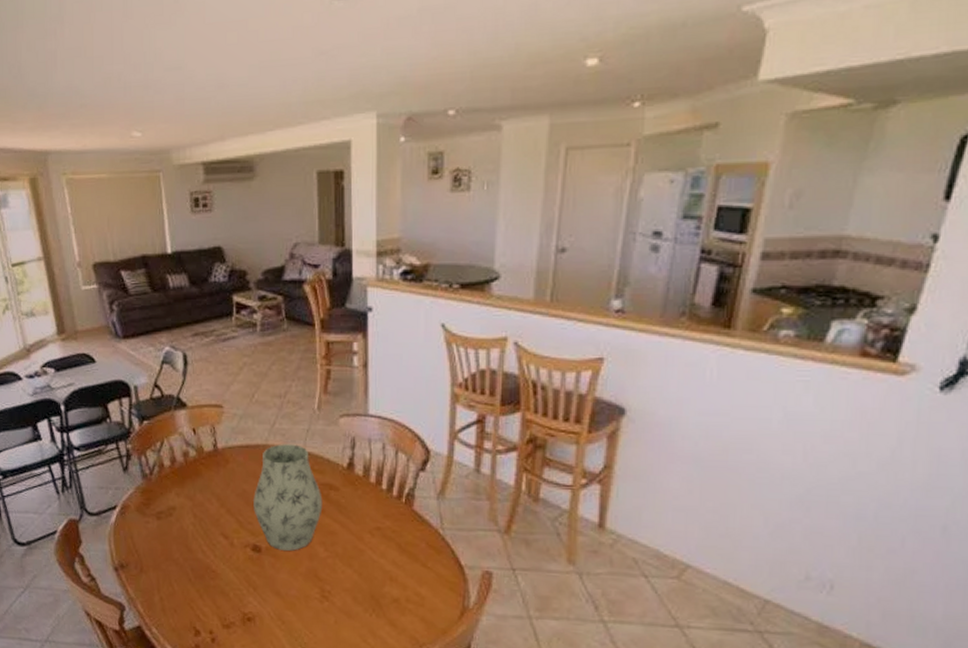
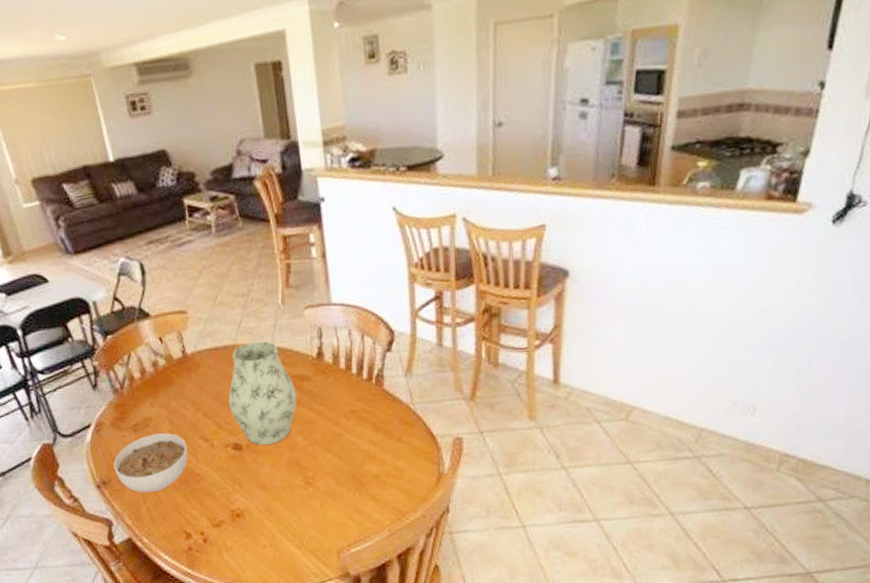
bowl: none [133,524,206,583] -> present [113,433,188,493]

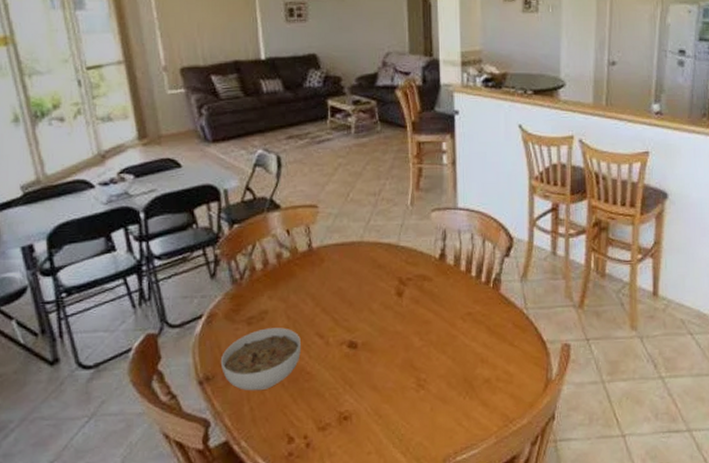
vase: present [228,341,297,445] -> none [349,239,417,344]

